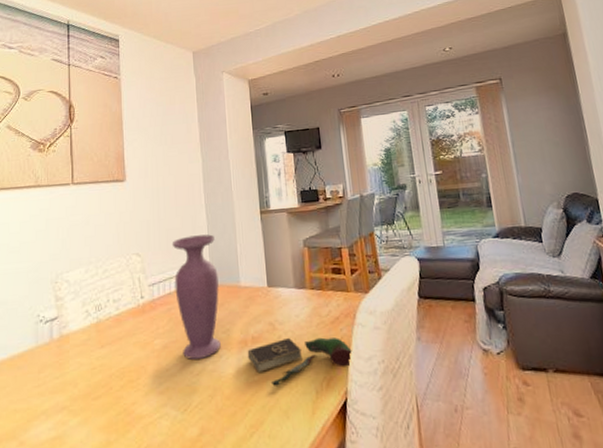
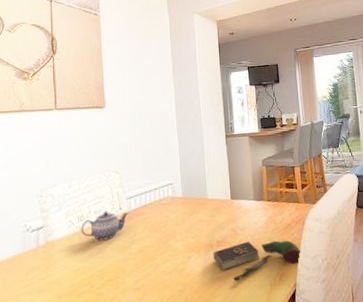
teapot: none [98,299,152,334] -> present [81,211,129,241]
vase: present [172,234,221,361] -> none [147,155,190,262]

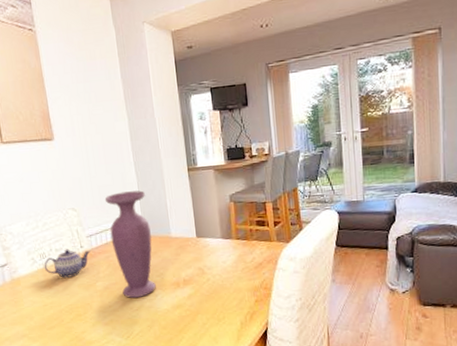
vase: none [147,155,190,262] -> present [104,190,156,299]
book: present [213,240,302,281] -> none [180,279,275,319]

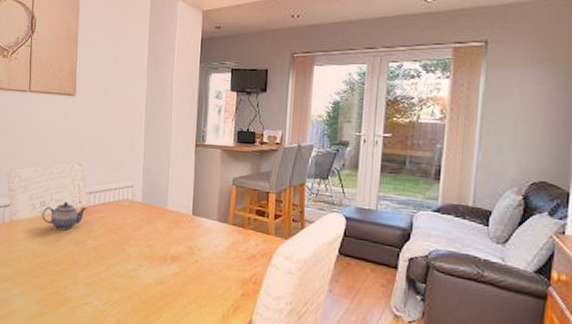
vase: present [104,190,156,299] -> none [108,156,150,265]

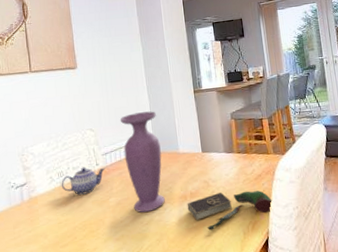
vase: none [108,156,150,265] -> present [120,111,165,213]
book: none [165,263,264,302] -> present [187,190,274,230]

